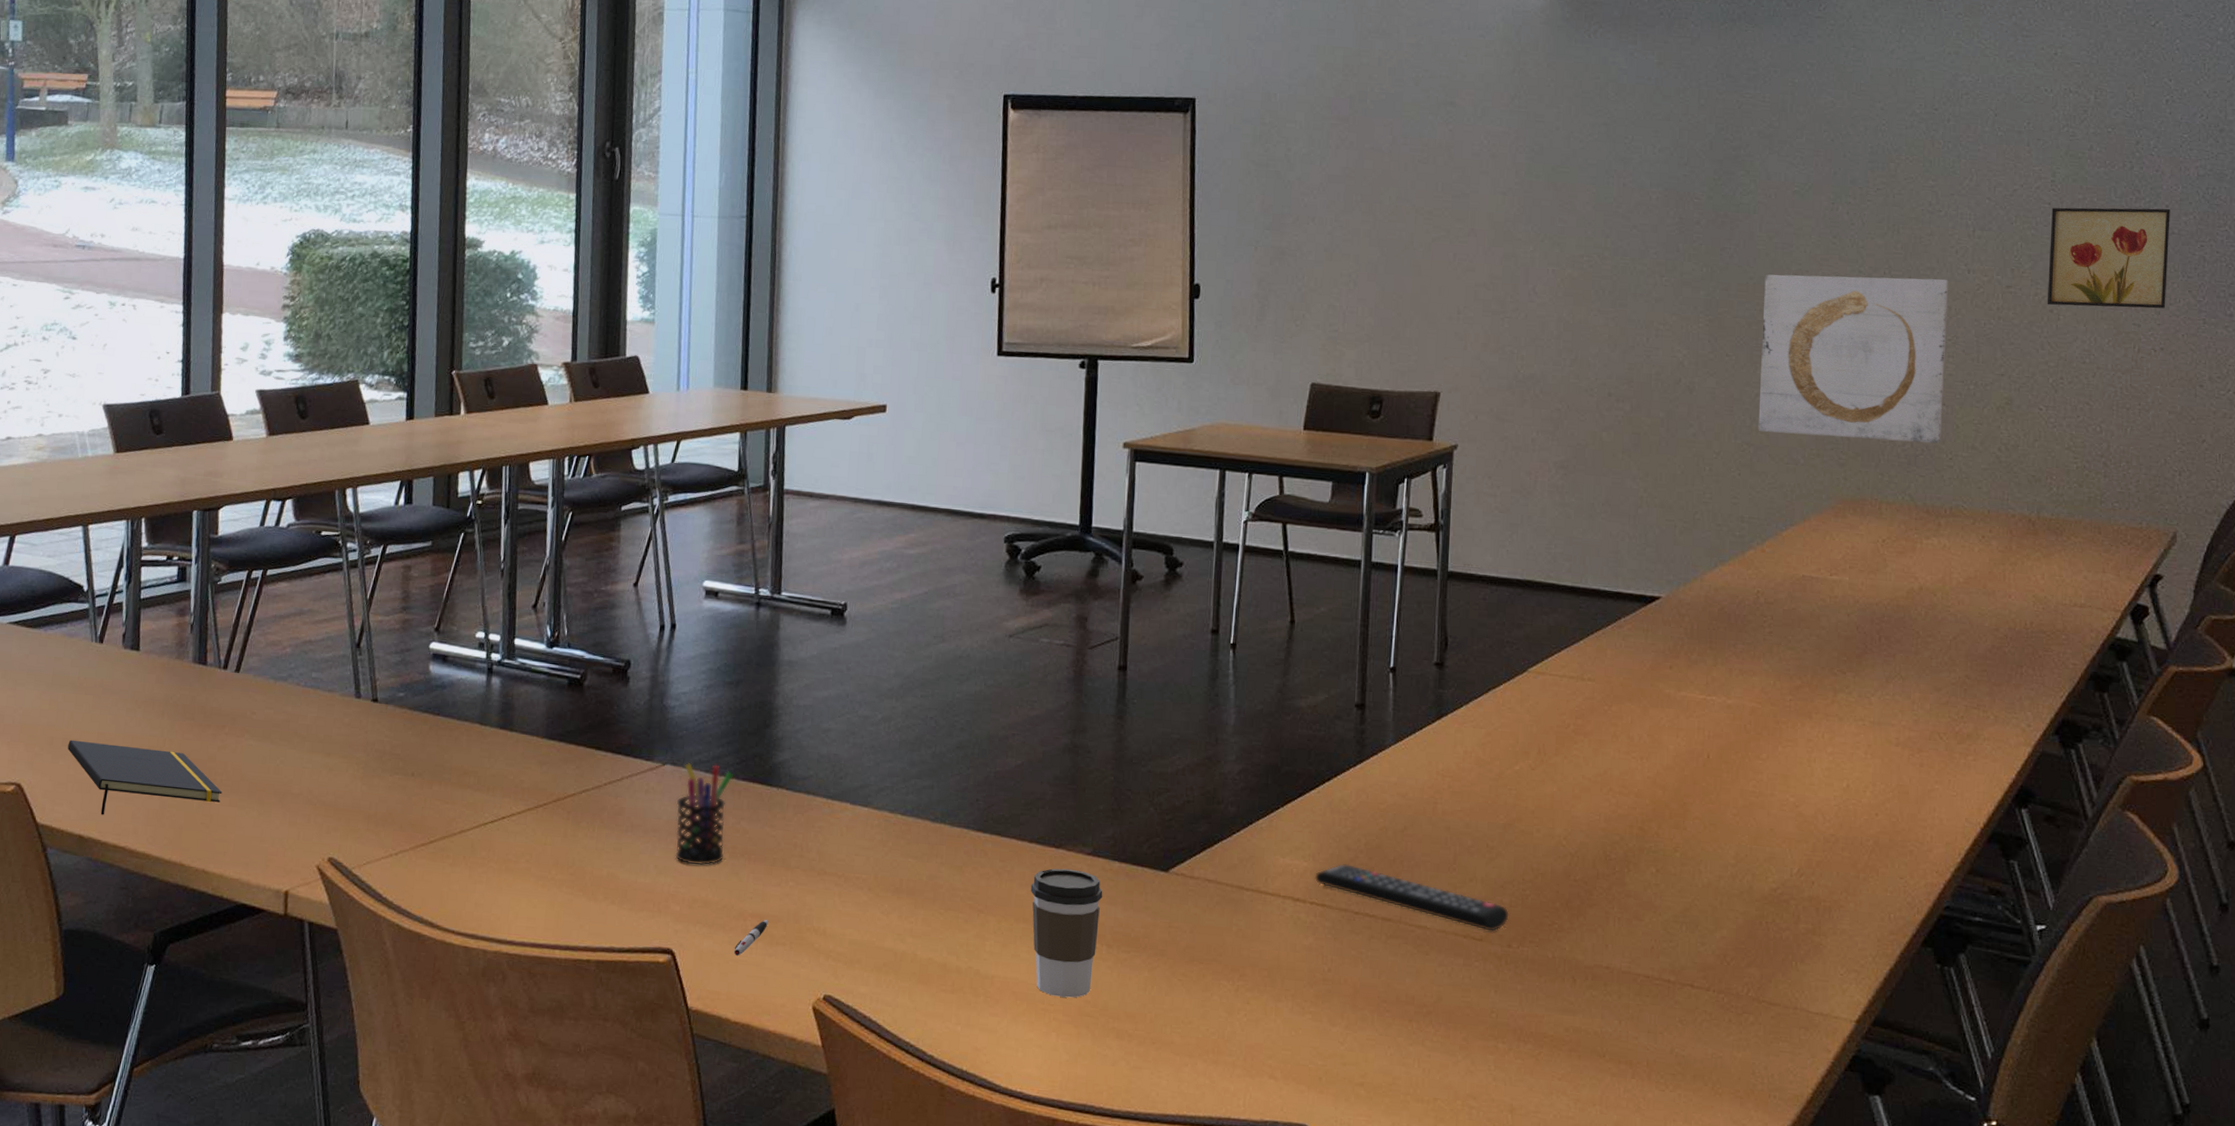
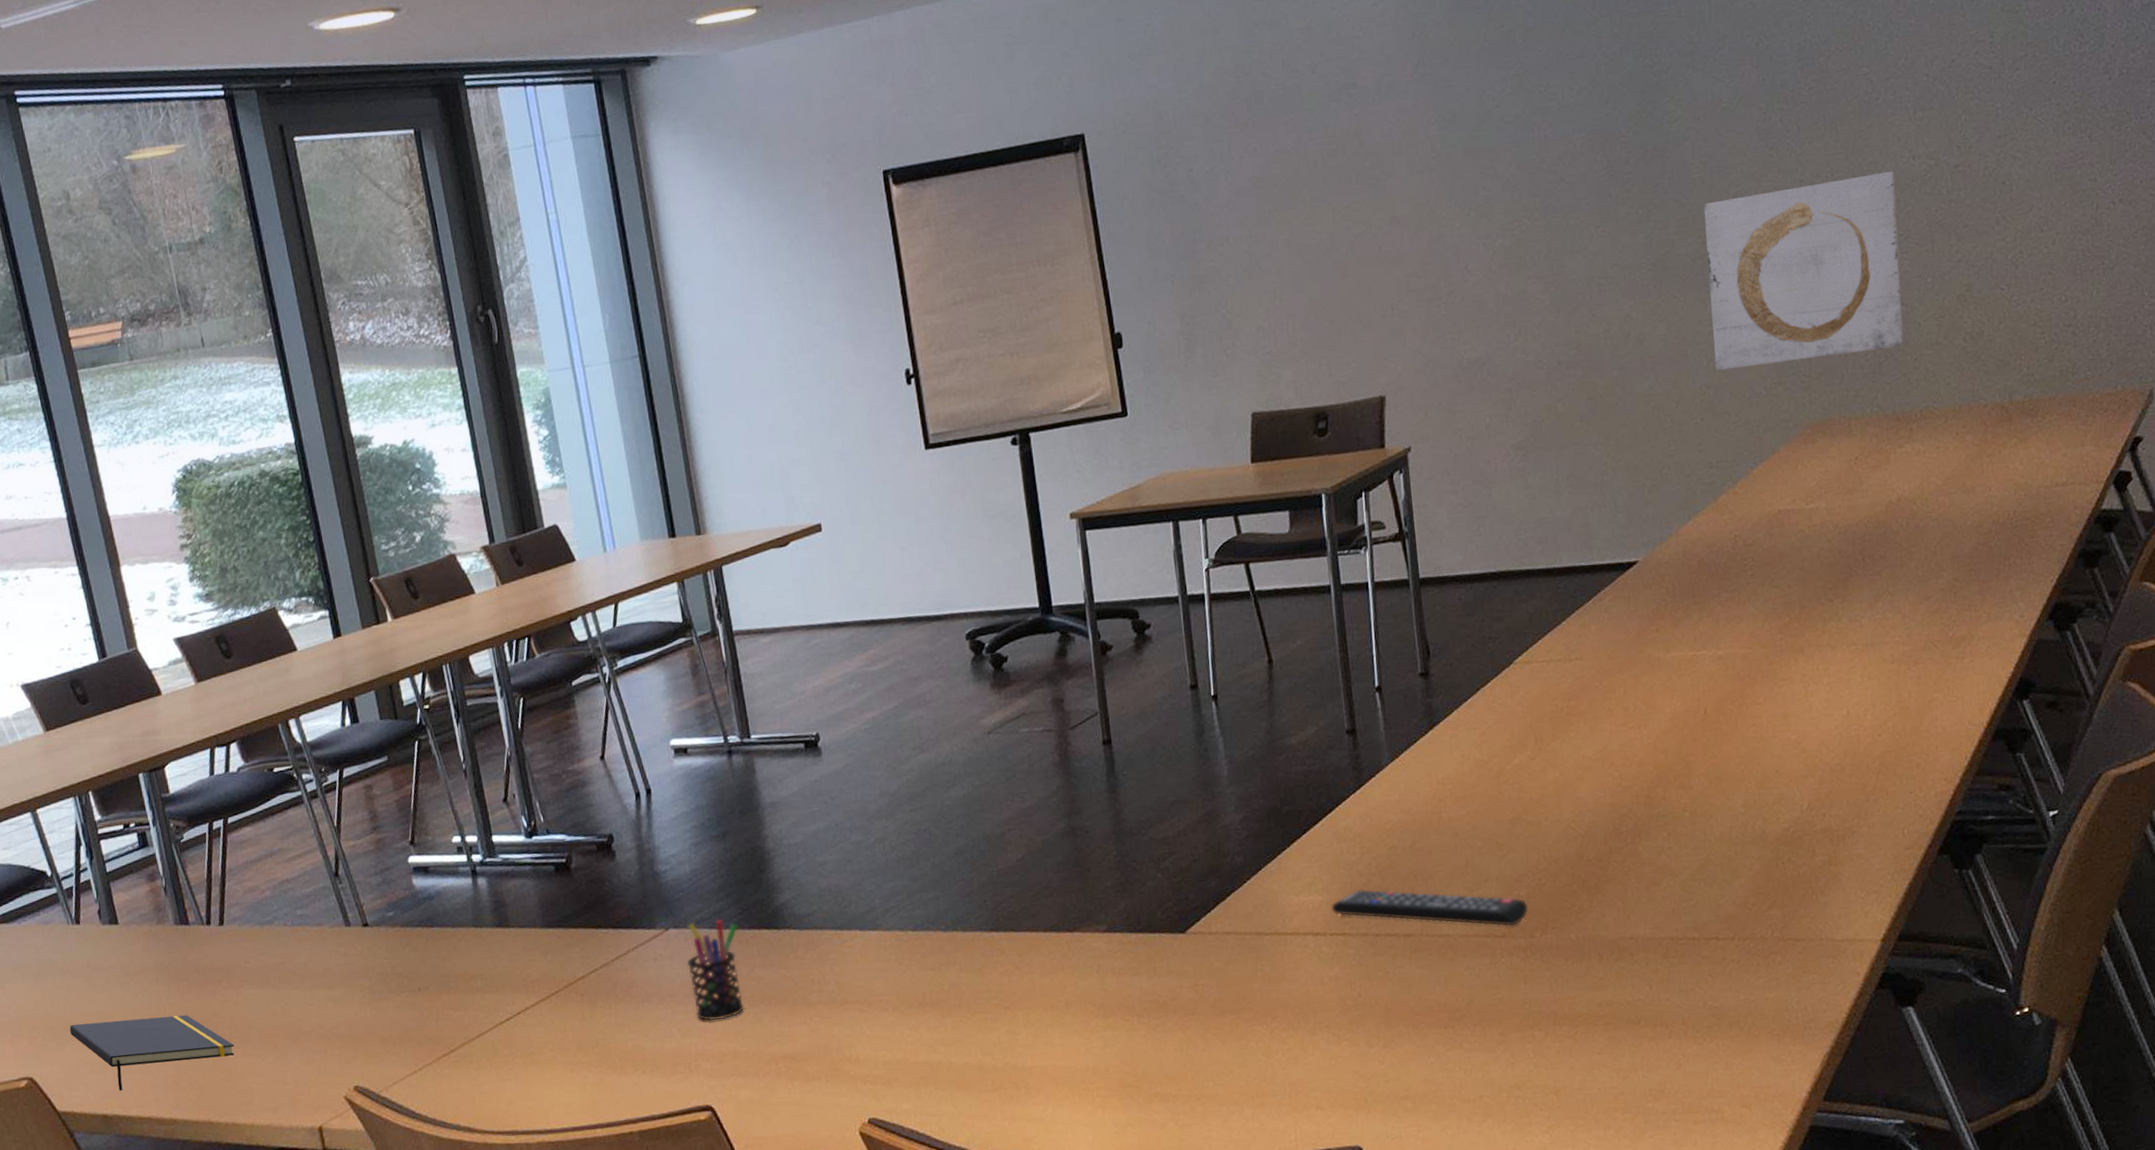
pen: present [733,919,769,957] -> none [772,1058,801,1100]
coffee cup: present [1030,868,1103,998] -> none [1052,949,1128,1075]
wall art: present [2047,207,2170,309] -> none [1993,48,2121,178]

